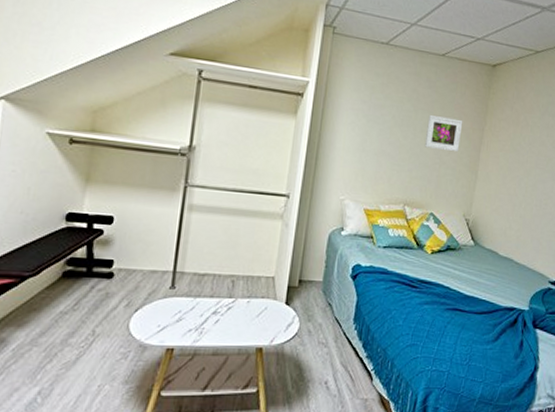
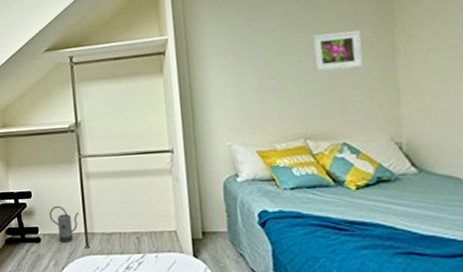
watering can: none [131,237,171,281] -> present [49,205,79,242]

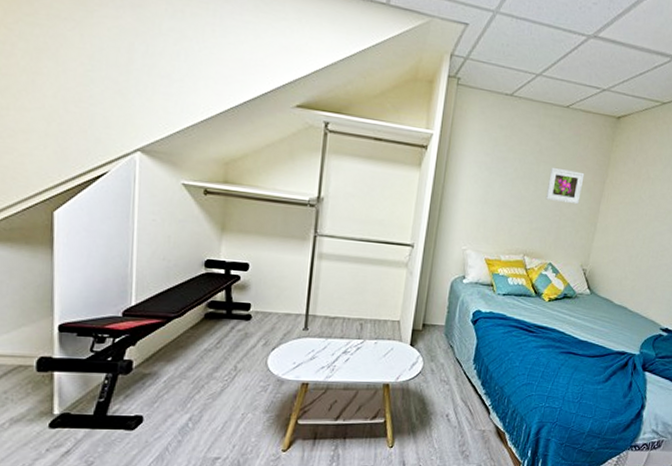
watering can: present [49,205,79,242] -> none [267,283,303,323]

